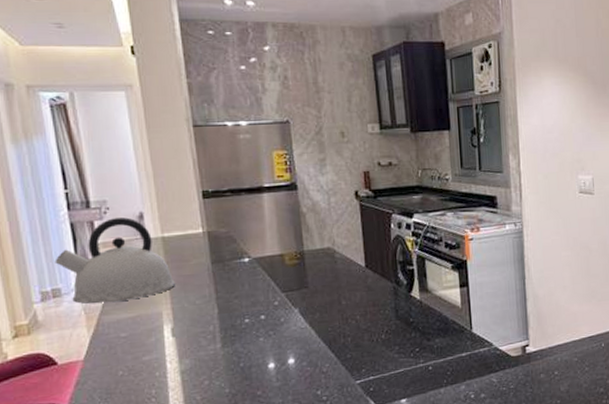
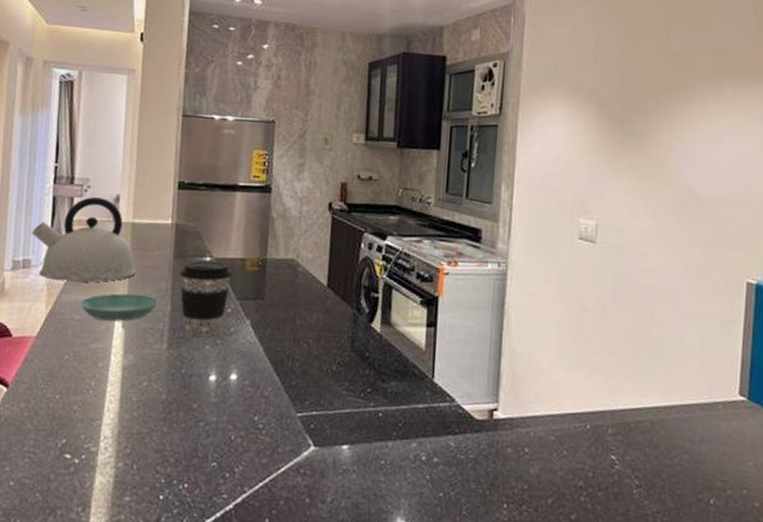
saucer: none [122,303,205,334] -> present [79,293,159,322]
coffee cup: none [221,260,273,335] -> present [180,260,232,340]

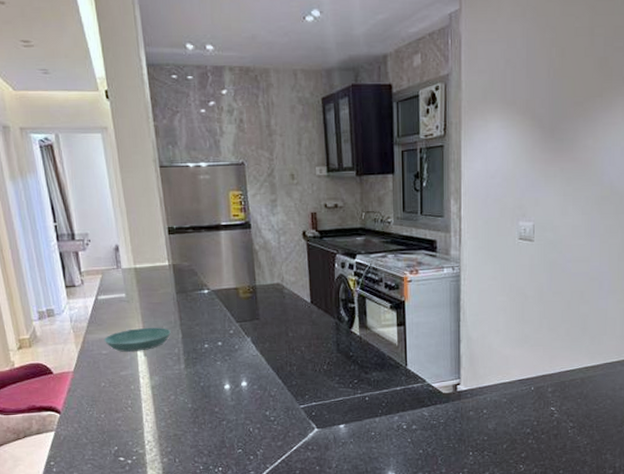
kettle: present [31,197,136,283] -> none [48,249,146,324]
coffee cup: present [180,260,232,340] -> none [184,292,229,359]

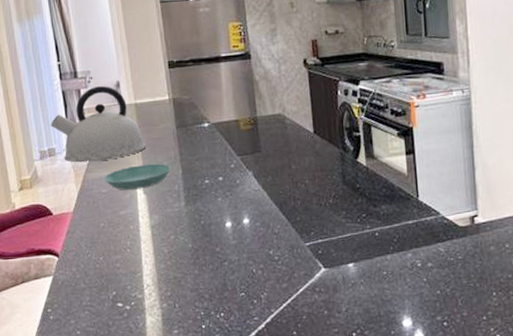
kettle: none [48,249,146,324] -> present [50,86,146,163]

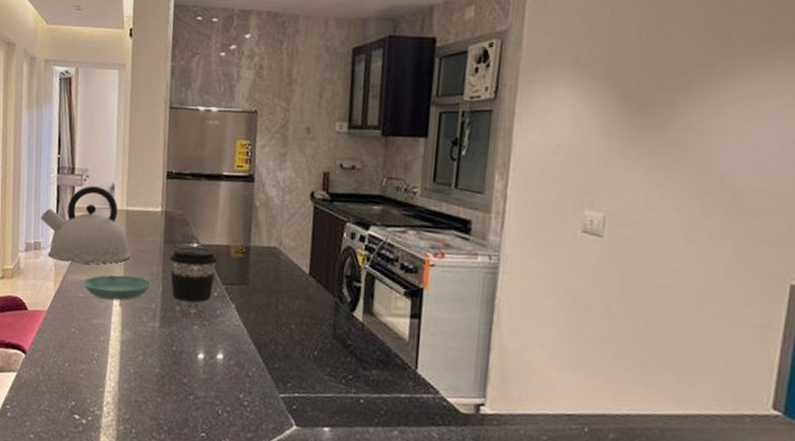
coffee cup: none [184,125,230,195] -> present [170,246,218,321]

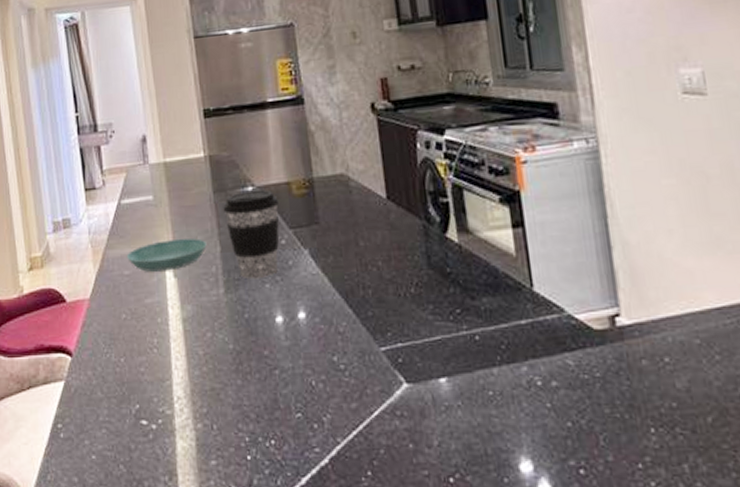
kettle: present [40,186,130,264] -> none [65,141,177,237]

